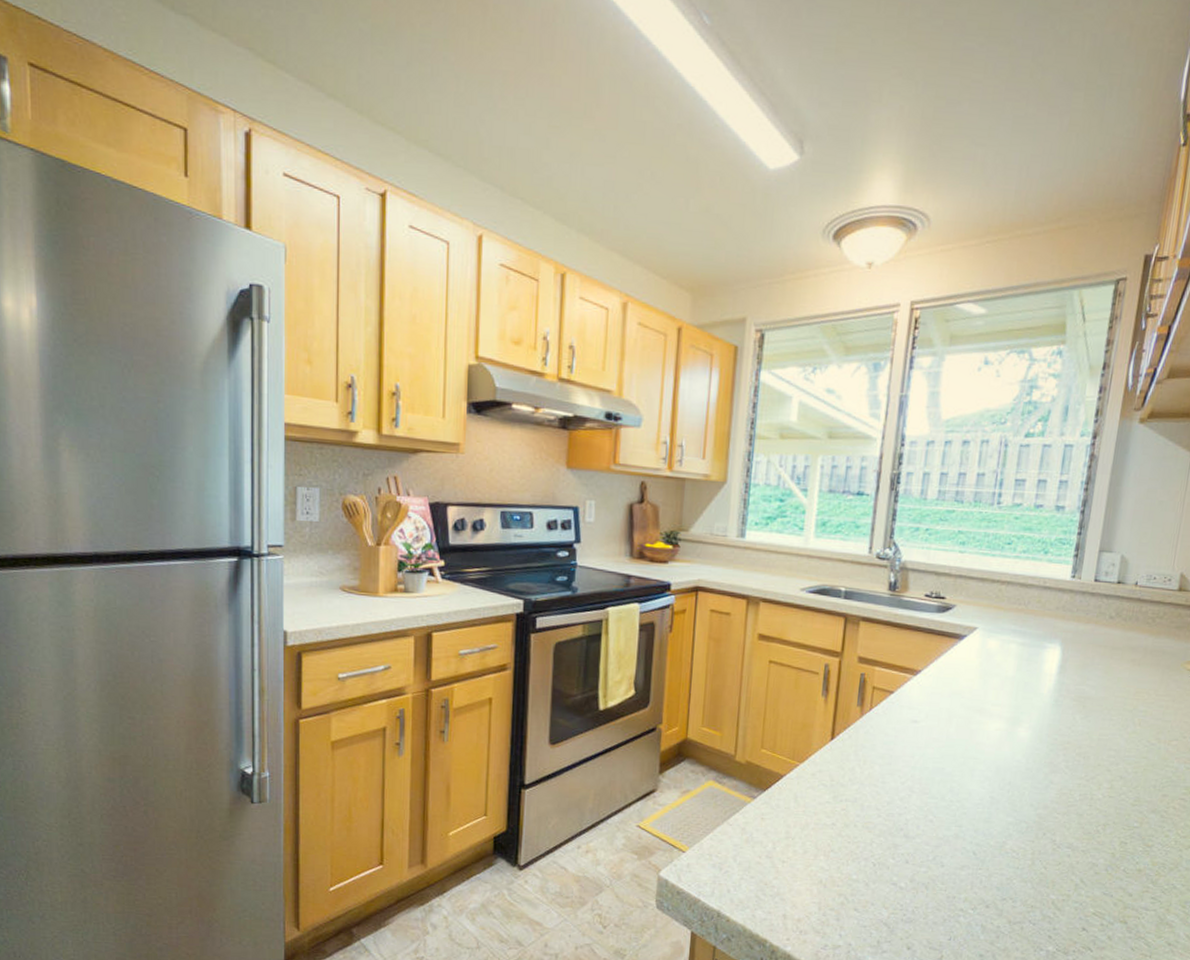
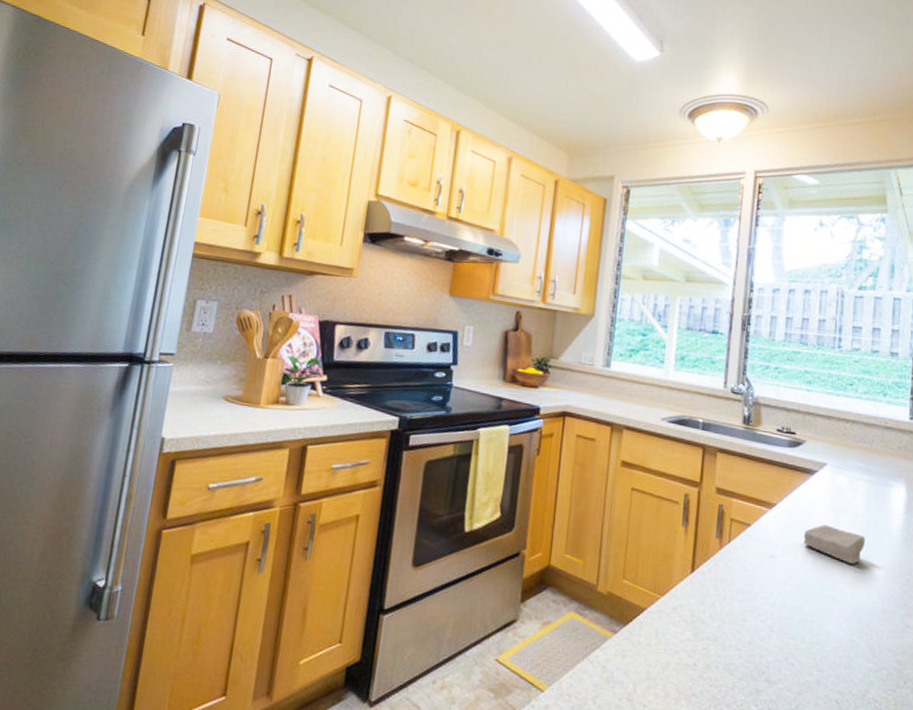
soap bar: none [948,689,1014,726] -> present [804,524,865,564]

